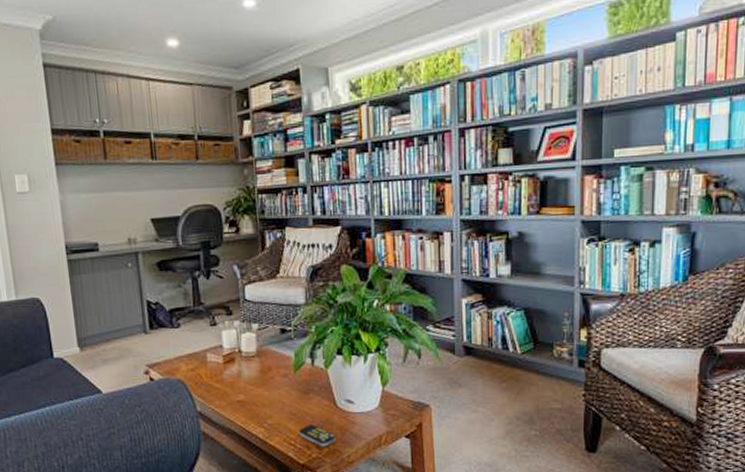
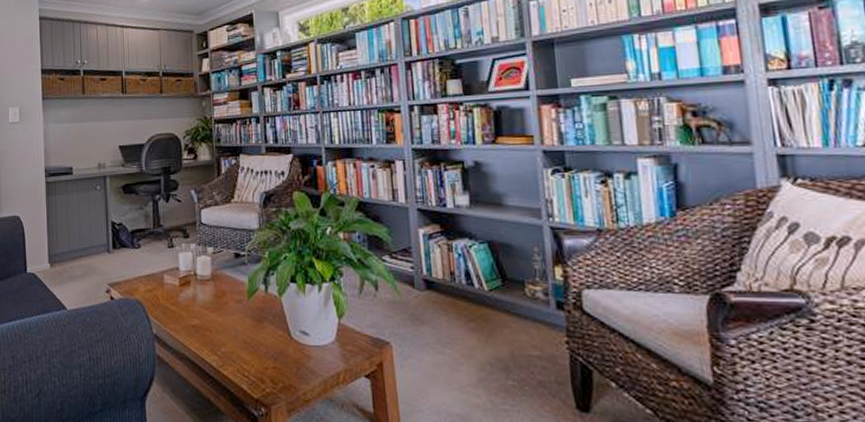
remote control: present [299,425,336,447] -> none [253,356,291,381]

